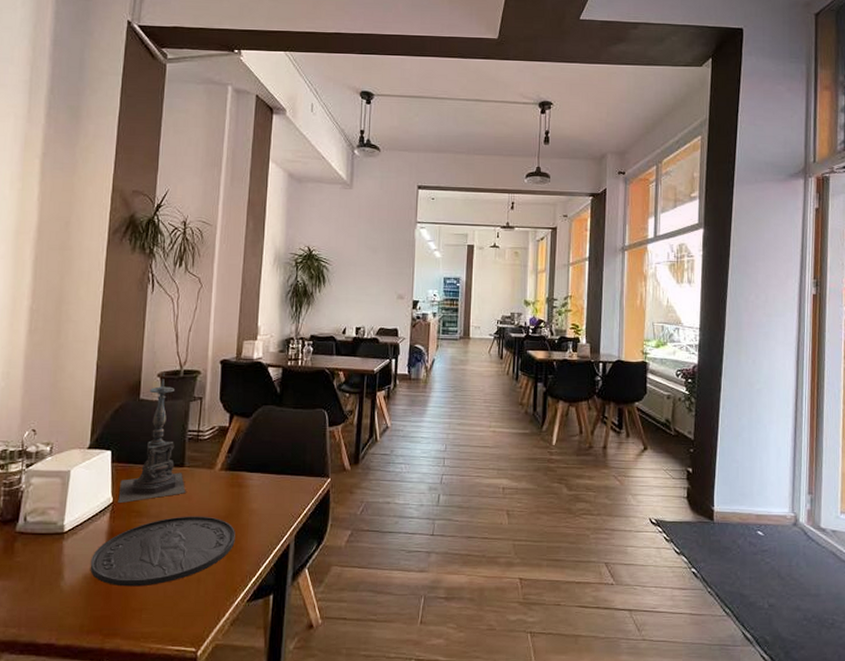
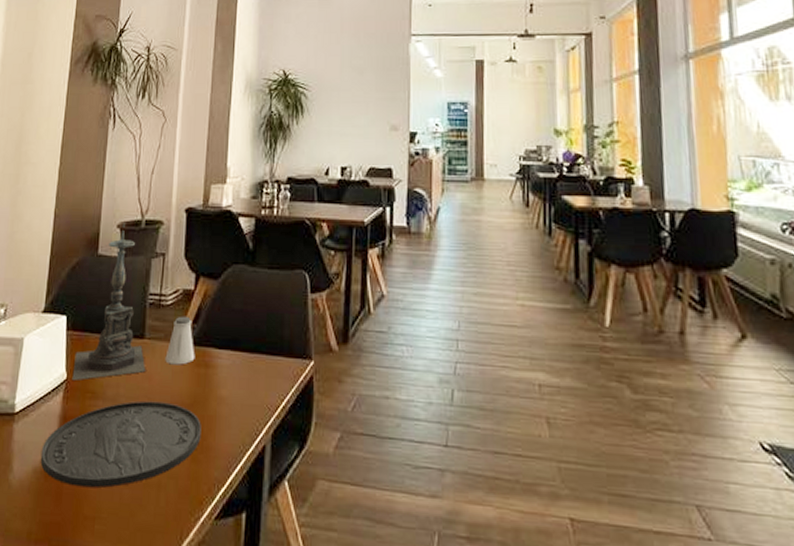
saltshaker: none [203,447,230,487] -> present [165,316,195,365]

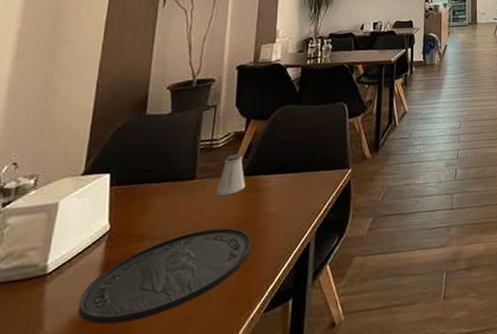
candle holder: present [72,223,146,381] -> none [116,84,197,229]

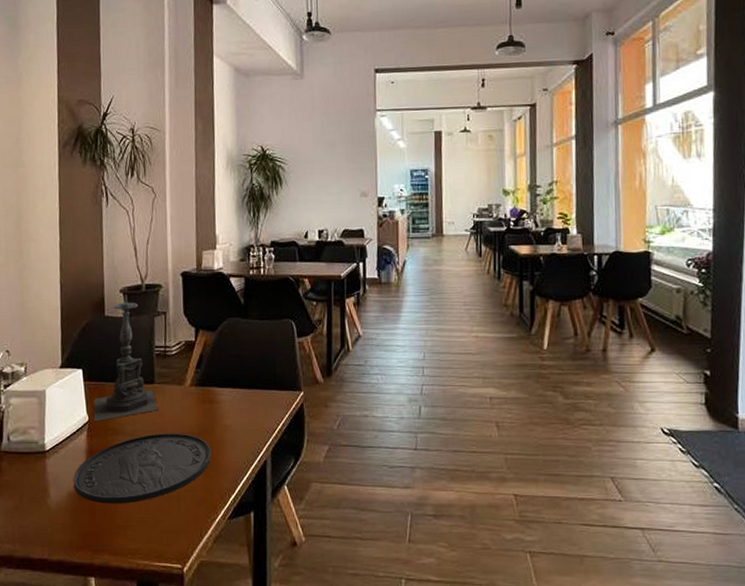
candle holder: none [116,84,197,229] -> present [93,288,159,421]
saltshaker: present [216,153,246,196] -> none [174,363,201,403]

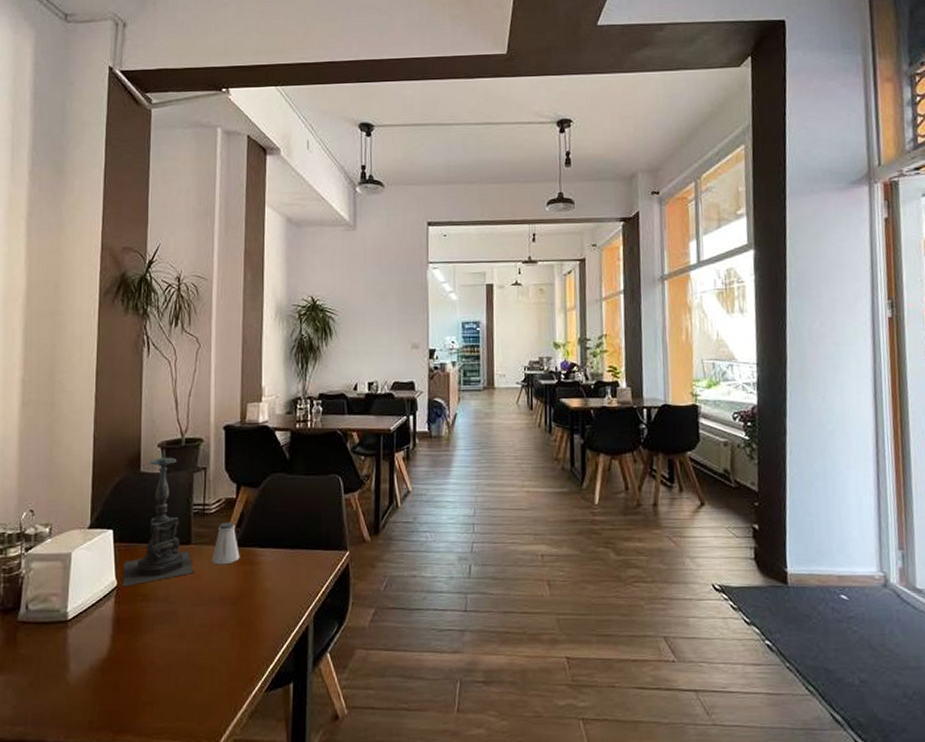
plate: present [73,433,211,504] -> none [96,597,249,678]
saltshaker: none [174,363,201,403] -> present [212,521,240,565]

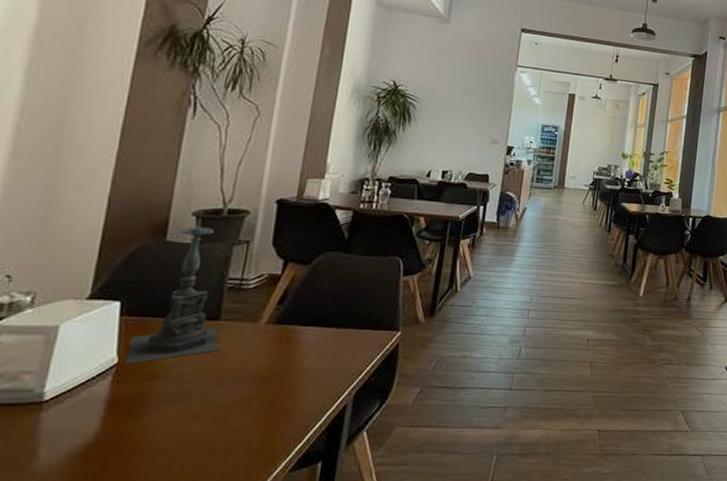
saltshaker: present [212,521,240,565] -> none [243,298,278,343]

